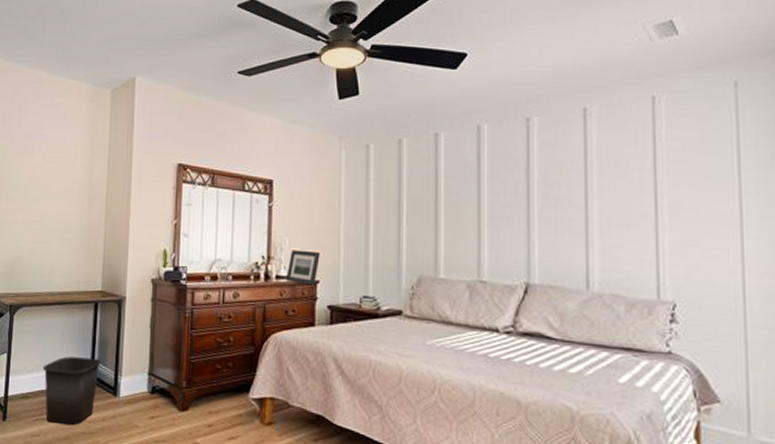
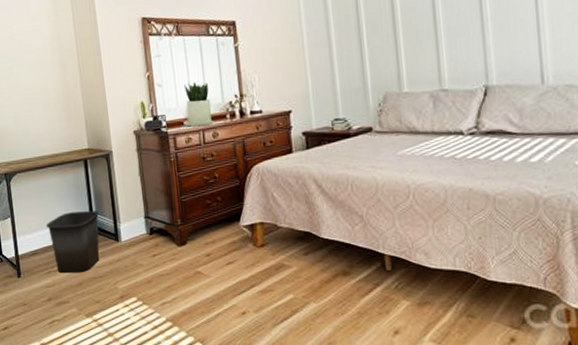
planter: none [206,237,237,284] -> present [184,82,214,127]
picture frame: present [286,250,320,286] -> none [260,83,290,116]

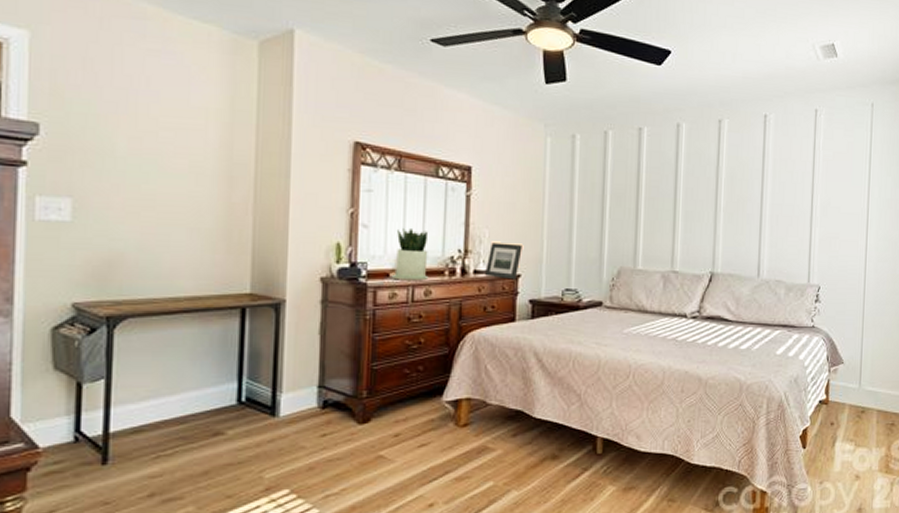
waste bin: present [45,211,100,274] -> none [164,375,253,459]
picture frame: none [260,83,290,116] -> present [485,243,522,280]

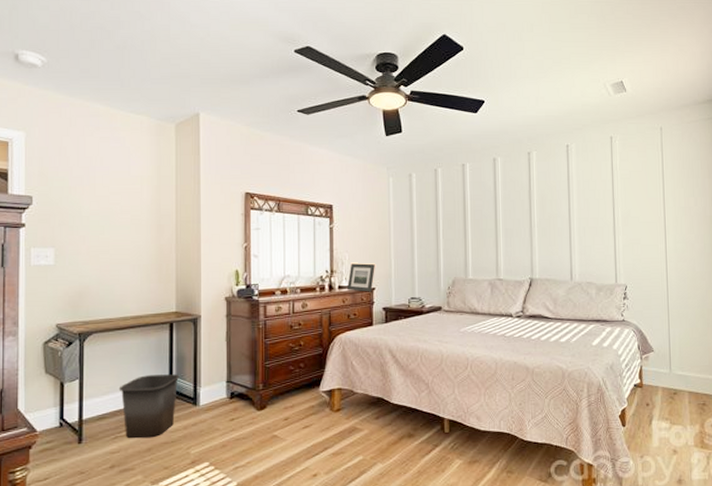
waste bin: none [164,375,253,459] -> present [118,374,180,439]
planter: present [391,228,429,281] -> none [276,256,305,297]

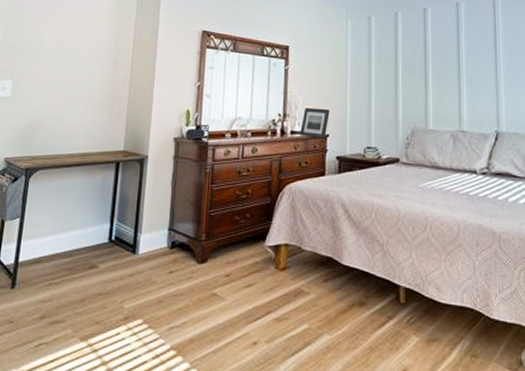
waste bin: present [118,374,180,439] -> none [58,217,121,288]

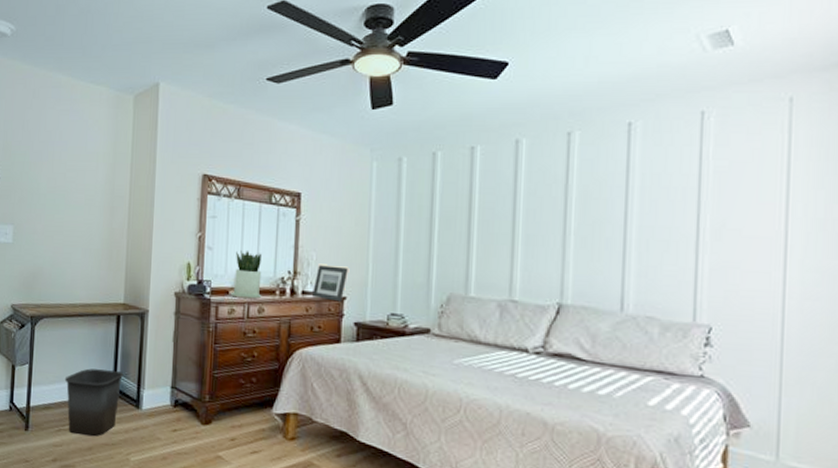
waste bin: none [58,217,121,288] -> present [64,368,124,437]
planter: none [226,97,255,140] -> present [230,251,262,299]

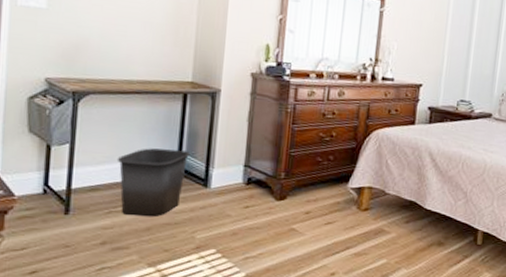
planter: present [230,251,262,299] -> none [311,36,344,83]
picture frame: present [312,265,348,302] -> none [392,54,426,89]

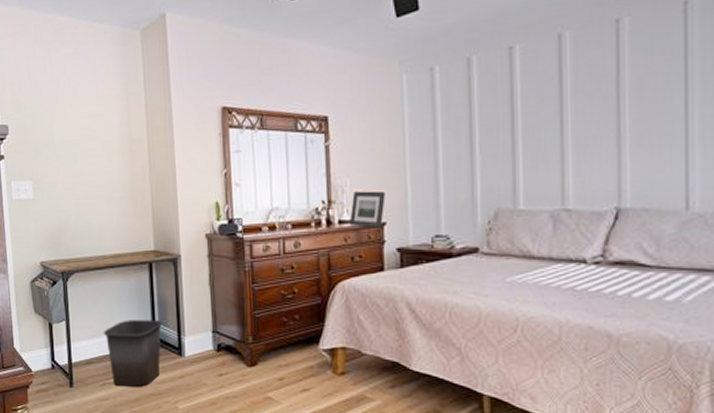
picture frame: none [392,54,426,89] -> present [350,190,386,228]

